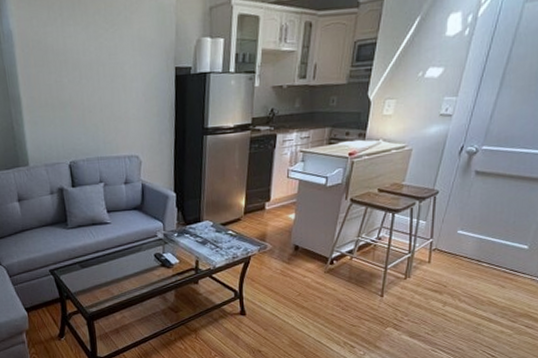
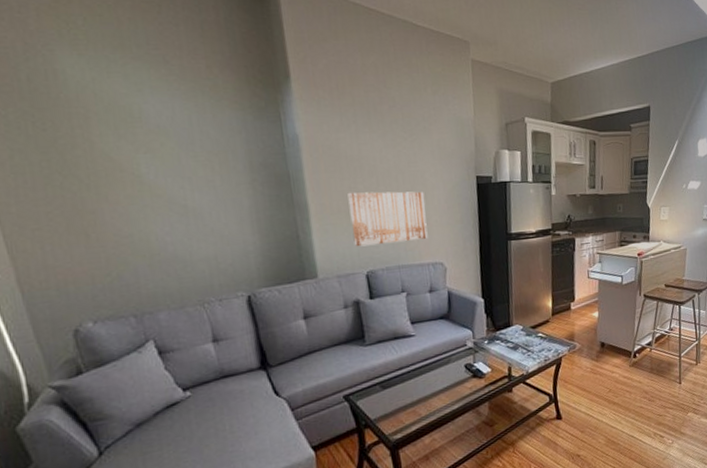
wall art: none [54,84,126,139] -> present [347,191,428,247]

